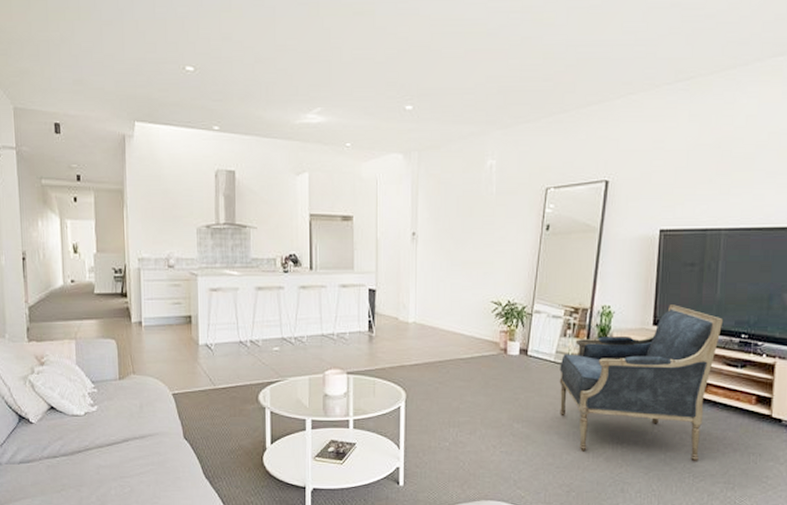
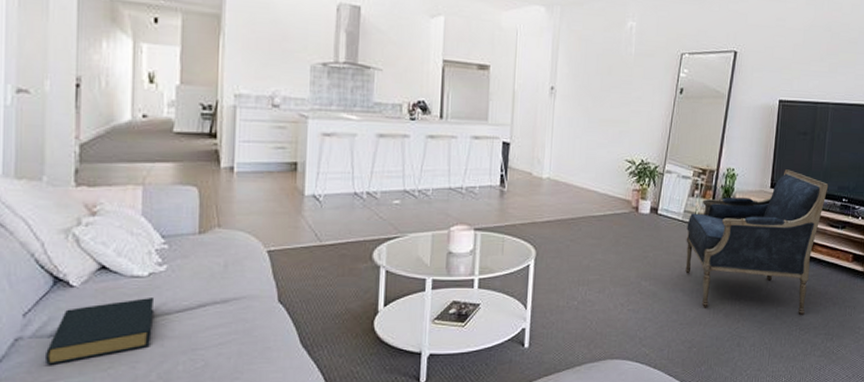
hardback book: none [18,433,90,486] -> present [46,298,155,365]

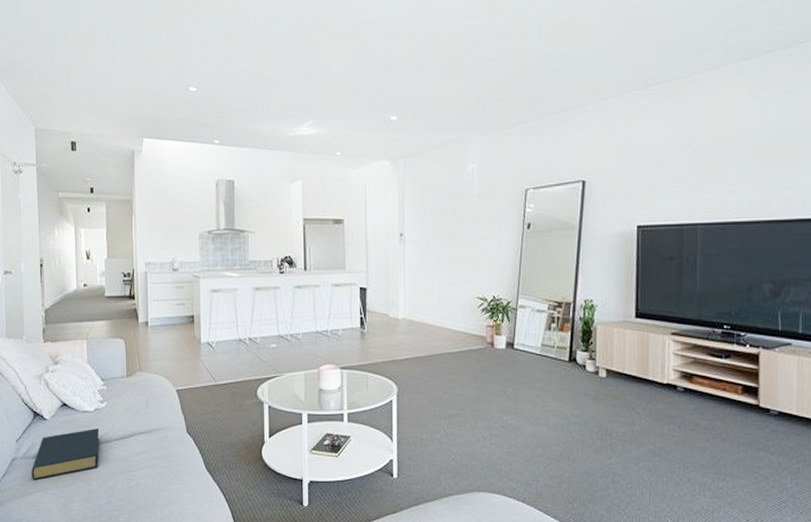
armchair: present [685,169,829,316] -> none [546,297,705,453]

